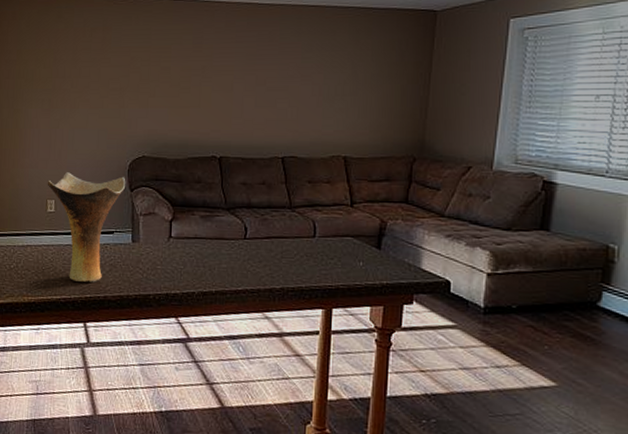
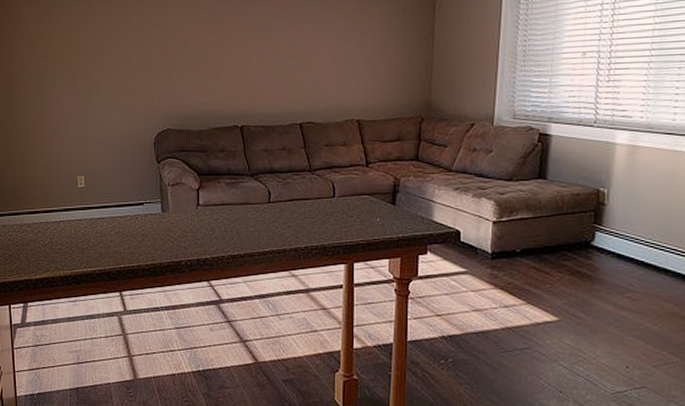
vase: present [47,172,126,283] -> none [76,148,153,253]

